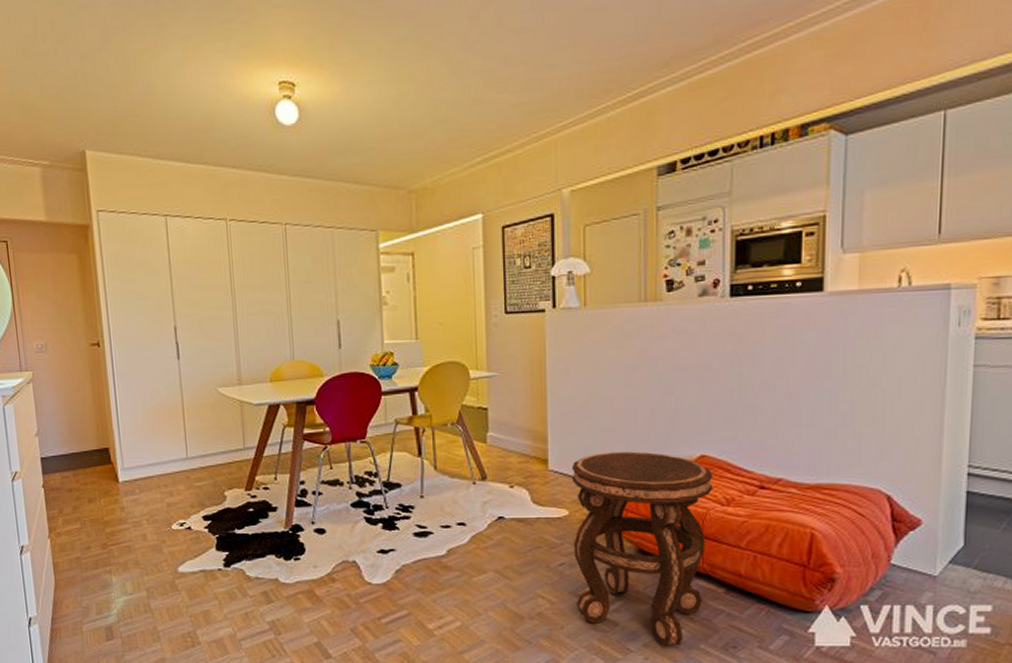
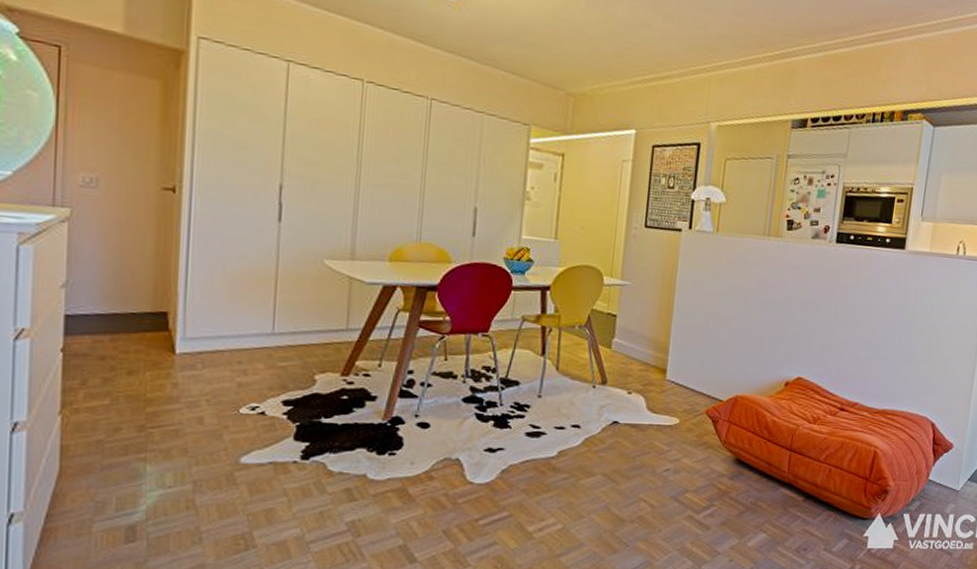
side table: present [571,451,713,647] -> none [675,367,806,550]

